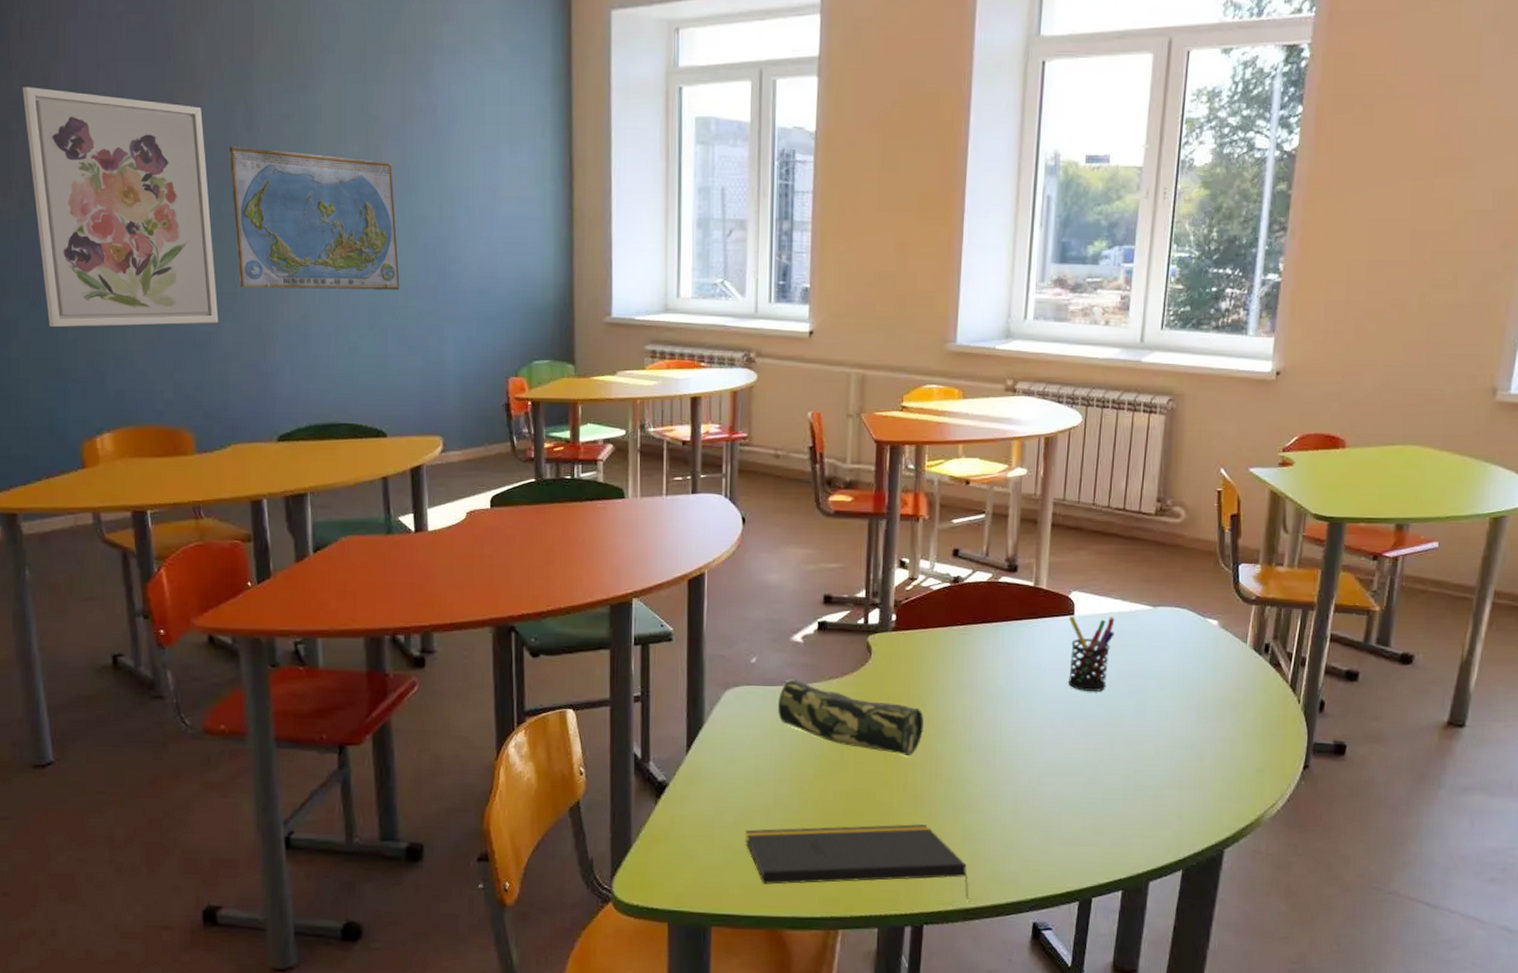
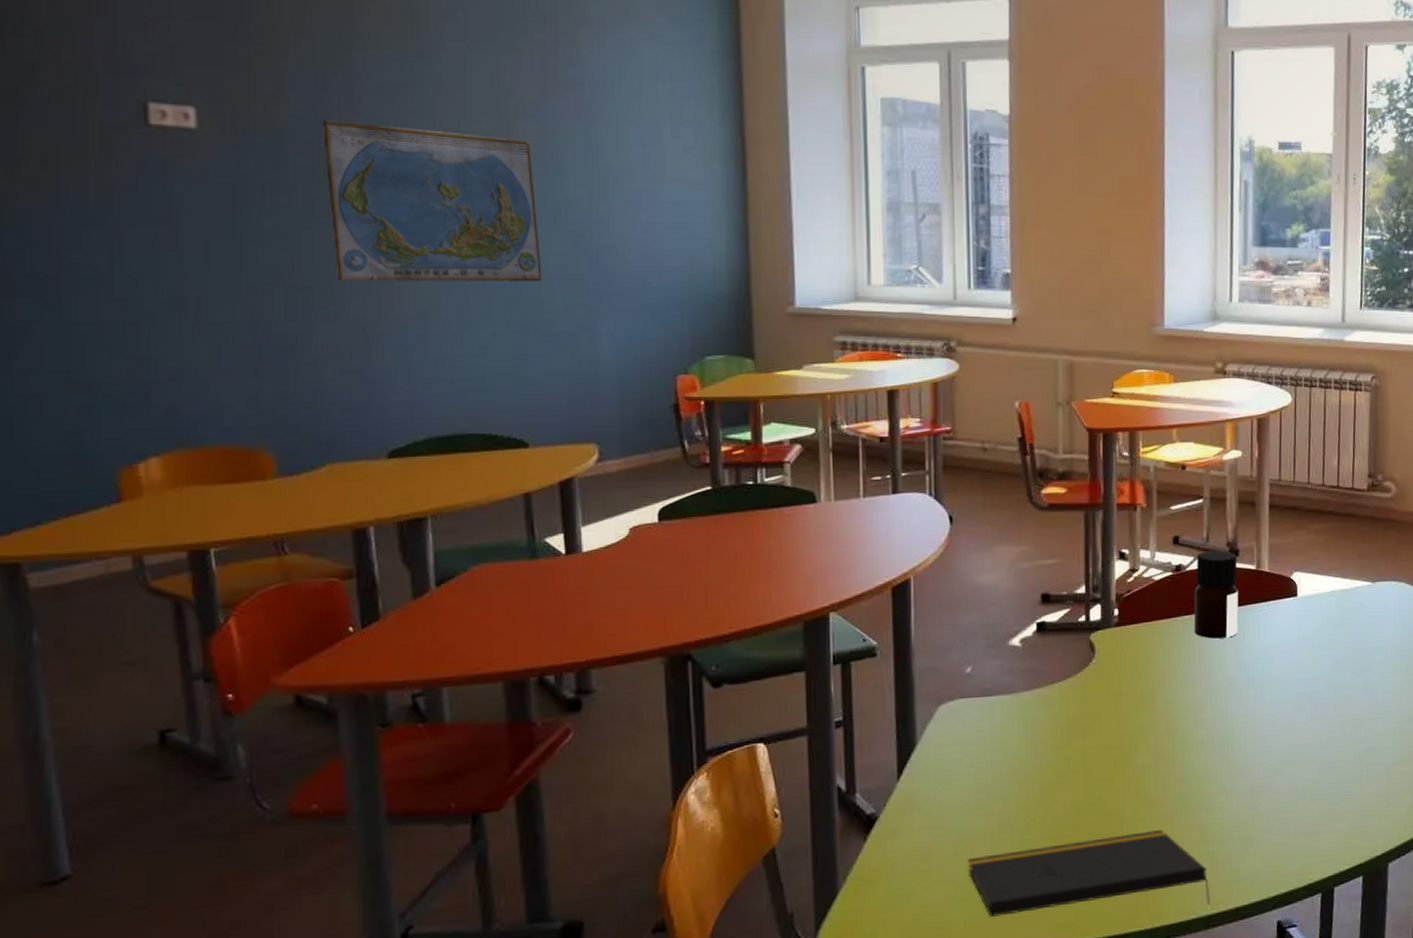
wall art: present [22,87,219,327] -> none [37,46,309,331]
pencil case: present [778,678,923,757] -> none [998,686,1153,759]
bottle: none [968,565,1015,650] -> present [1194,550,1239,639]
pen holder: present [1067,616,1115,691] -> none [1292,595,1337,673]

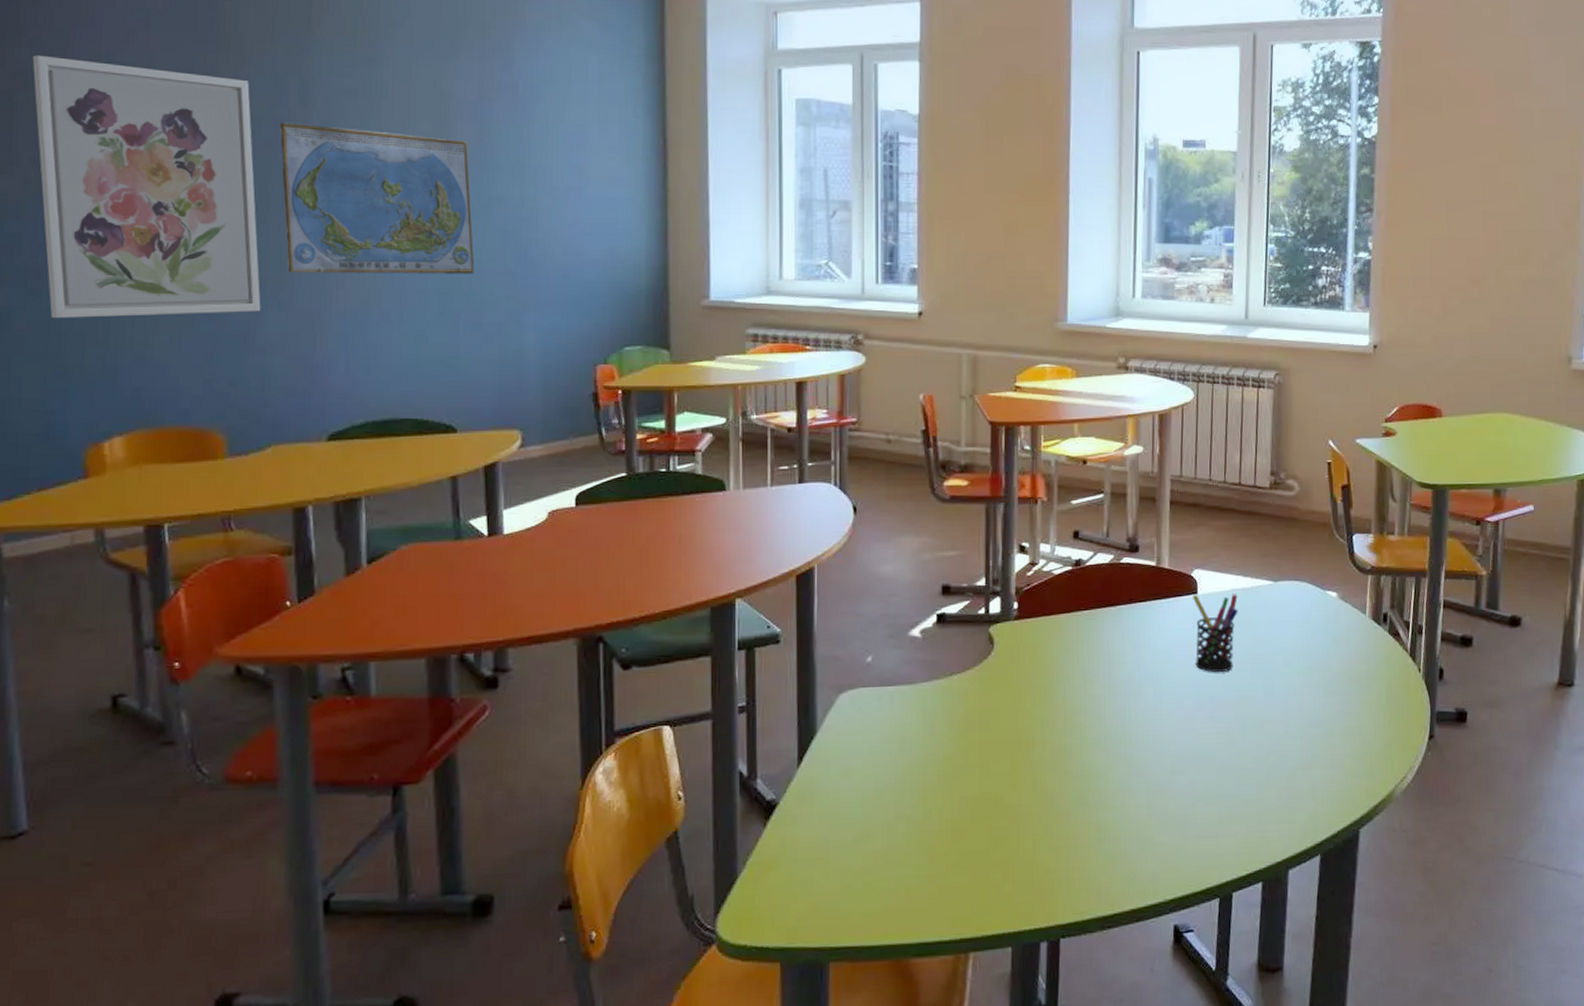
wall art: none [37,46,309,331] -> present [32,55,261,318]
notepad: present [967,830,1211,918] -> none [864,827,1107,910]
bottle: present [1194,550,1239,639] -> none [1093,546,1138,635]
pen holder: none [1292,595,1337,673] -> present [1192,594,1238,672]

